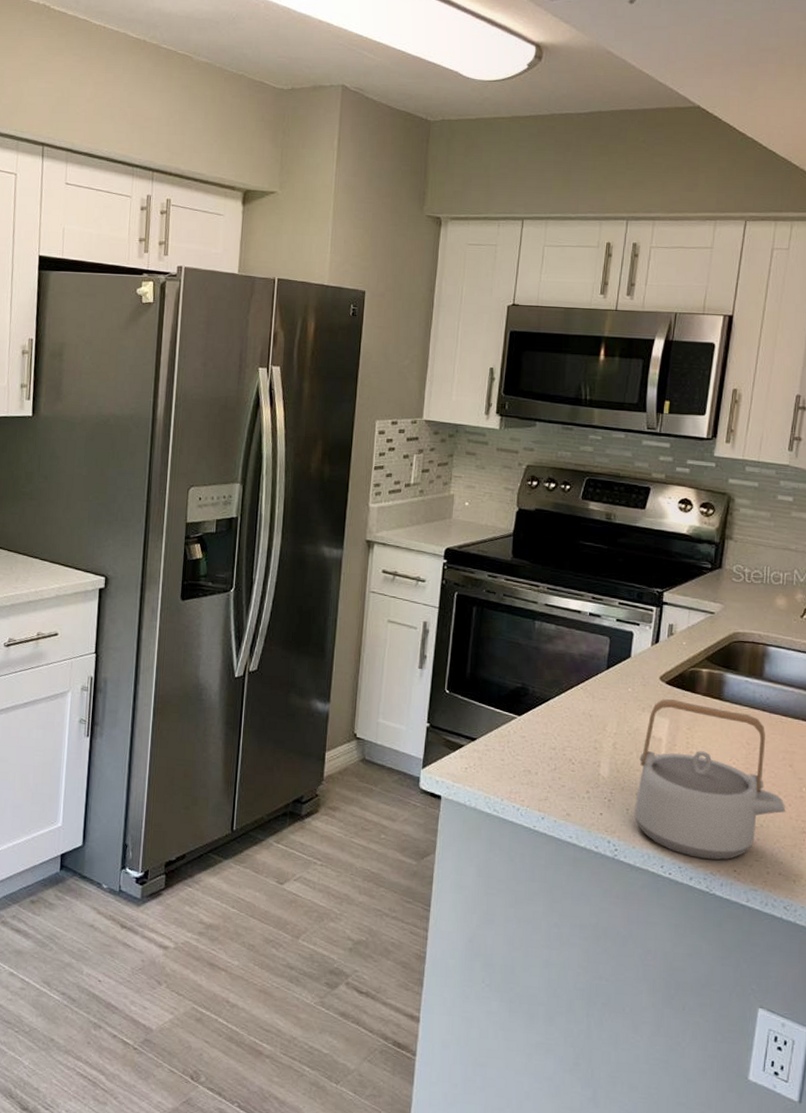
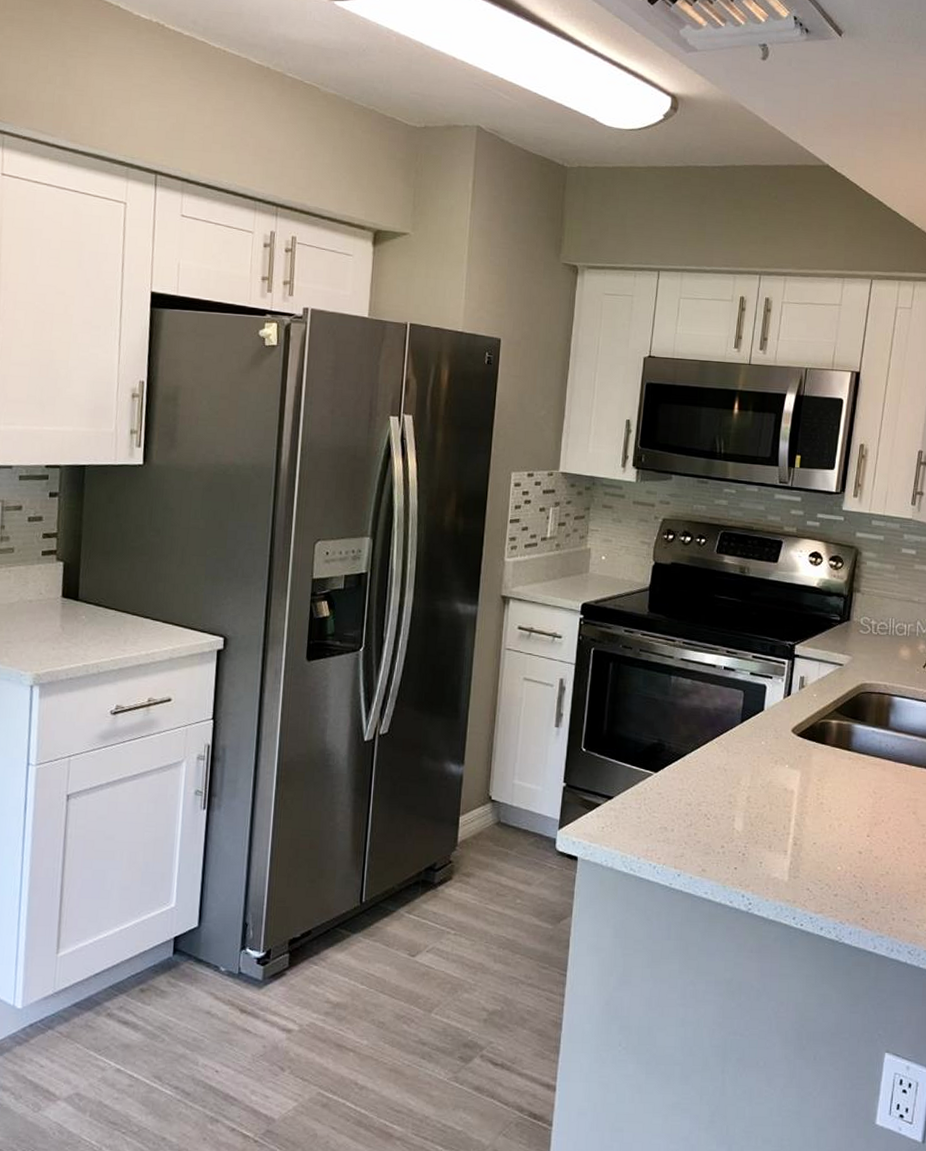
teapot: present [634,698,786,861] -> none [767,750,910,909]

